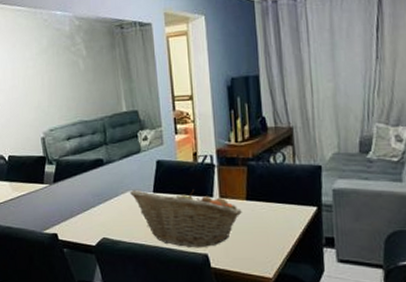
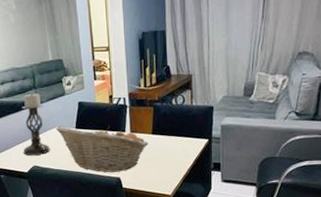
candle holder: none [90,148,123,226] -> present [21,92,50,156]

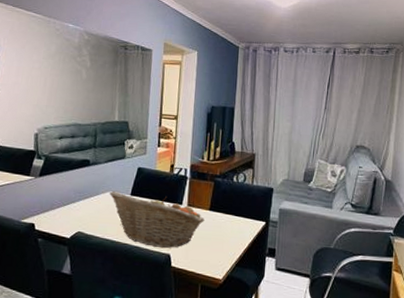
candle holder: present [21,92,50,156] -> none [69,150,101,220]

